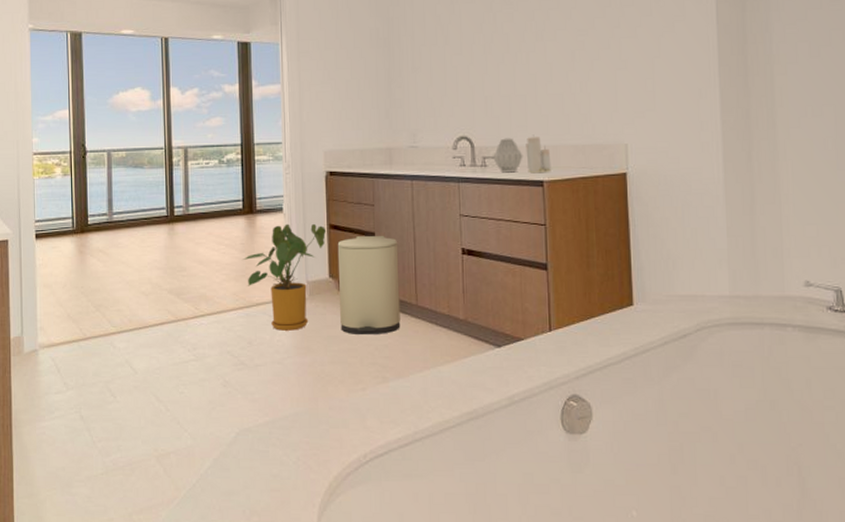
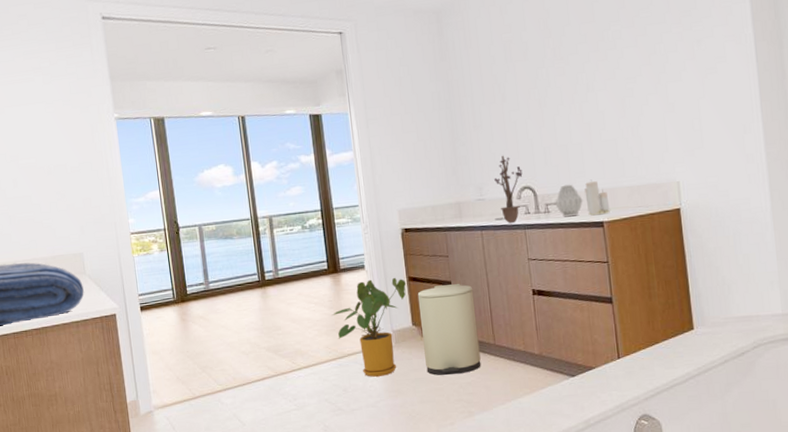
decorative plant: none [427,101,461,176] -> present [494,155,523,224]

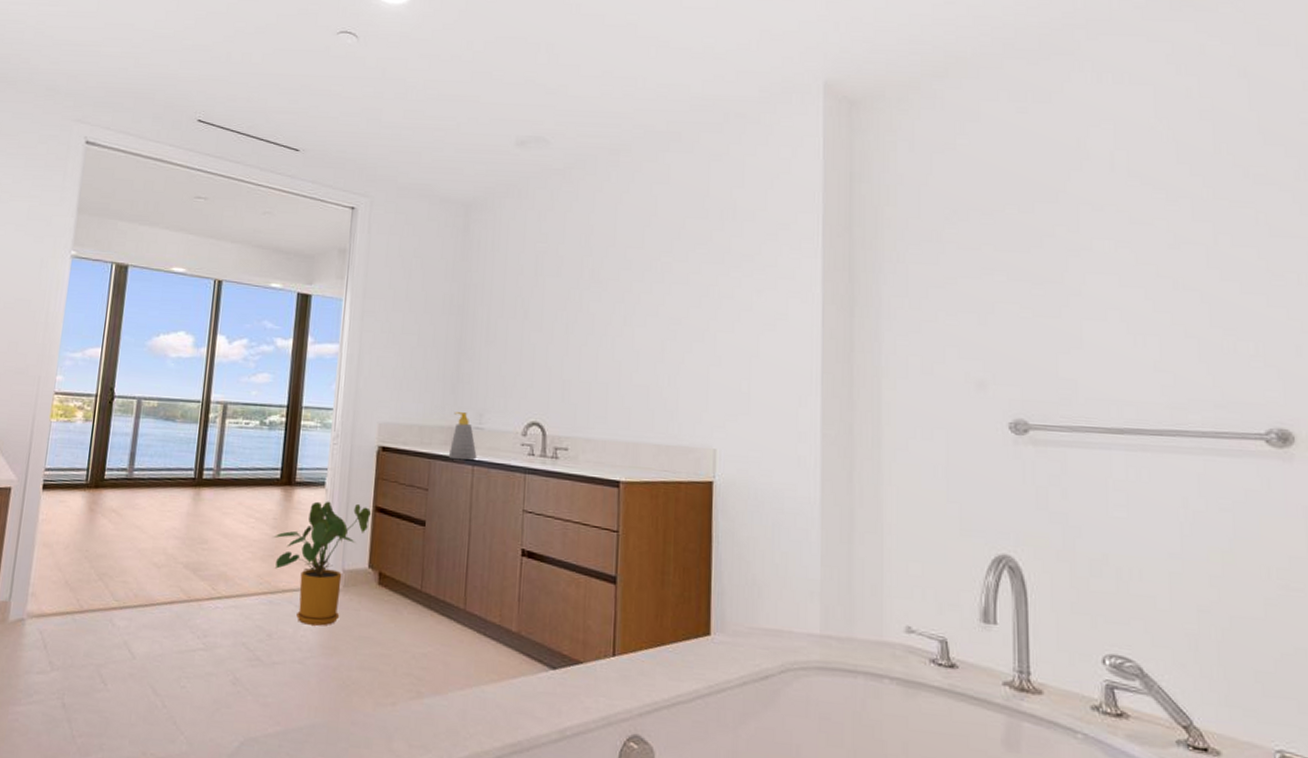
pedal bin: present [417,284,481,375] -> none [375,523,451,641]
soap bottle: none [458,189,483,229] -> present [448,412,477,461]
decorative plant: present [494,155,523,224] -> none [491,380,534,464]
vase: present [555,184,583,217] -> none [566,428,600,469]
candle: present [584,179,610,216] -> none [602,428,630,473]

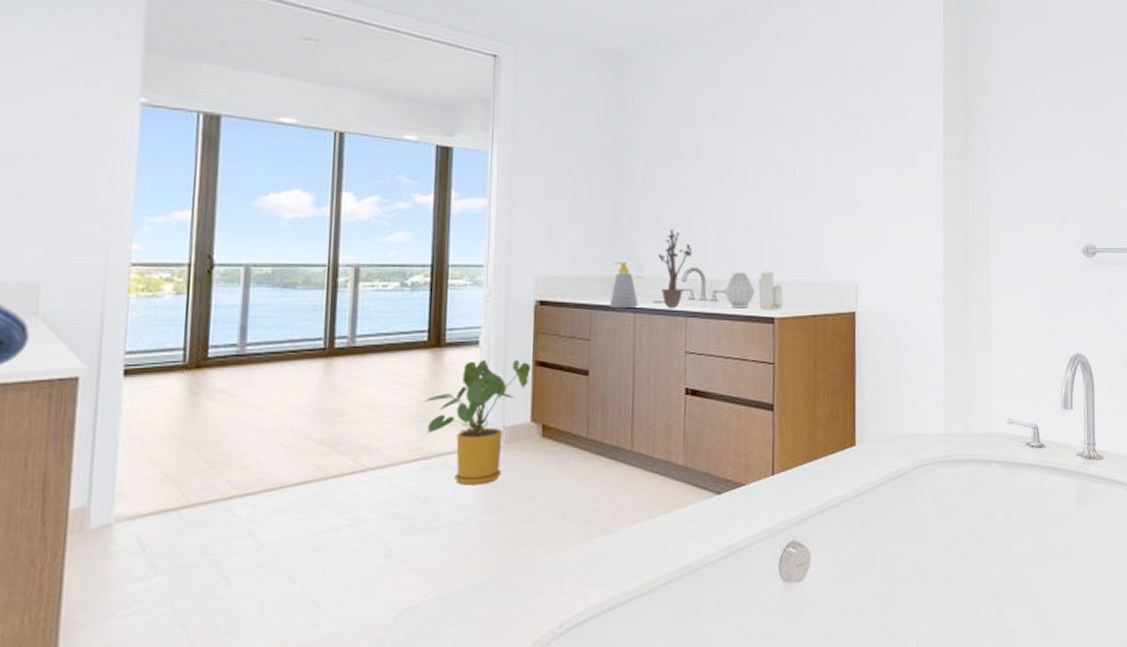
decorative plant: none [491,380,534,464] -> present [653,229,692,309]
vase: none [566,428,600,469] -> present [724,271,756,308]
candle: none [602,428,630,473] -> present [758,269,783,310]

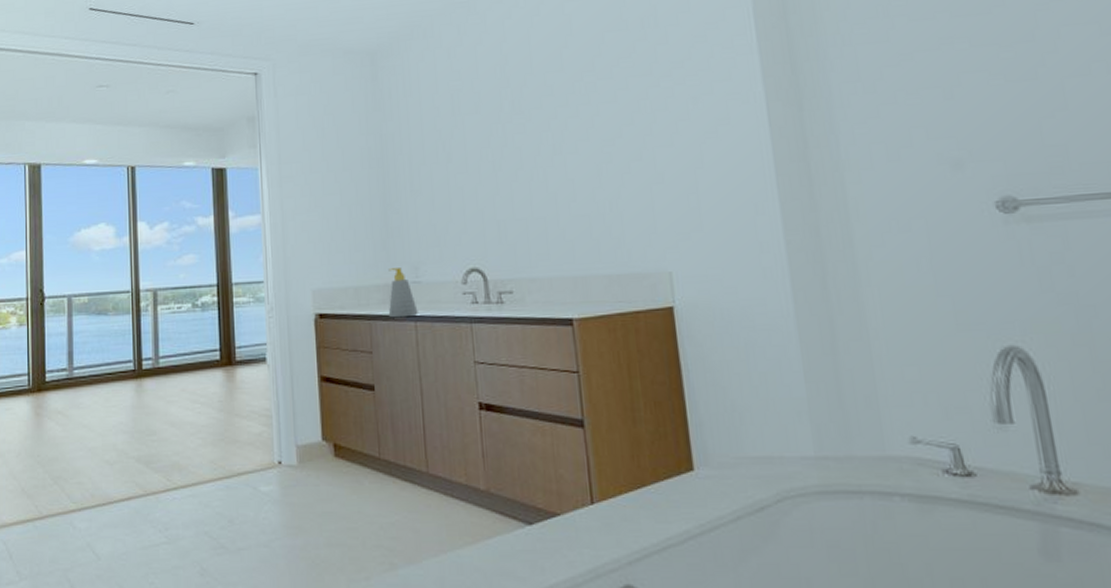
house plant: present [423,359,532,486] -> none [221,375,318,506]
decorative plant: present [653,229,692,309] -> none [433,228,470,315]
vase: present [724,271,756,308] -> none [510,268,547,311]
candle: present [758,269,783,310] -> none [548,264,582,310]

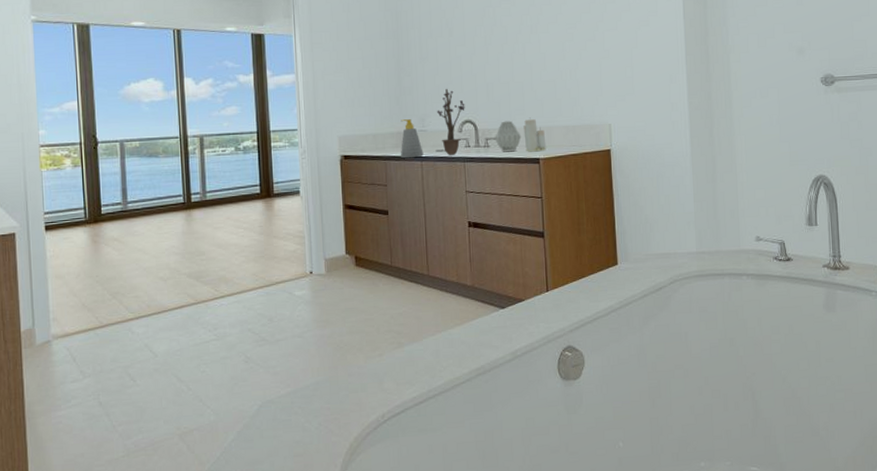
decorative plant: none [433,228,470,315] -> present [435,88,465,156]
vase: none [510,268,547,311] -> present [495,120,522,152]
candle: none [548,264,582,310] -> present [523,117,546,152]

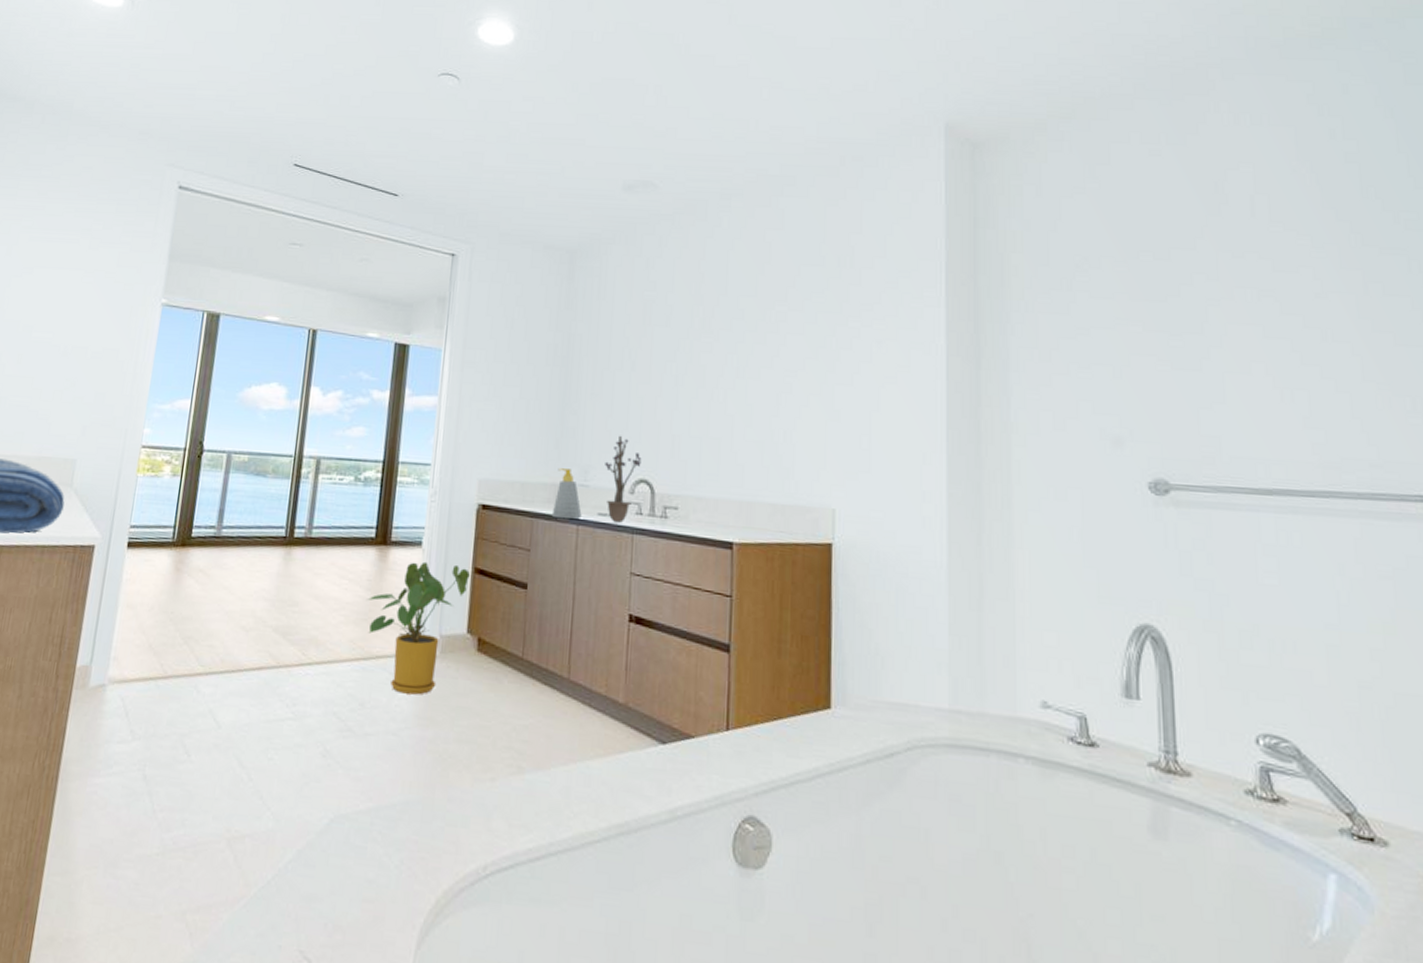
house plant: none [261,204,343,306] -> present [367,561,471,695]
vase: present [495,120,522,152] -> none [676,486,712,529]
candle: present [523,117,546,152] -> none [715,486,744,534]

